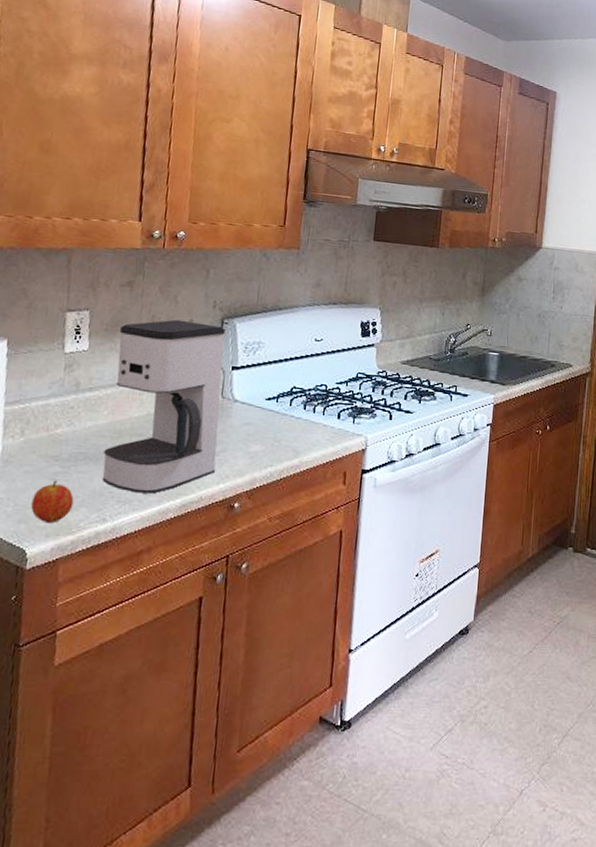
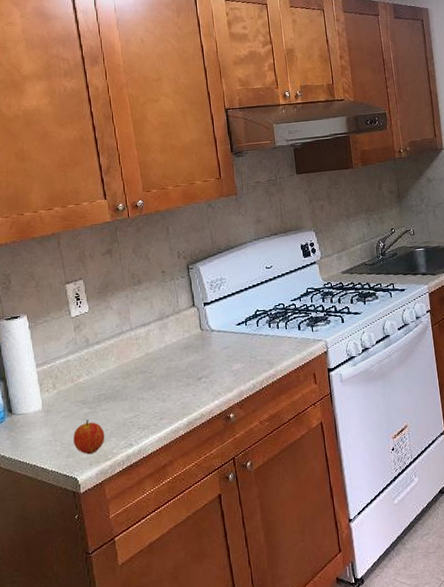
coffee maker: present [103,319,226,494] -> none [109,272,209,419]

